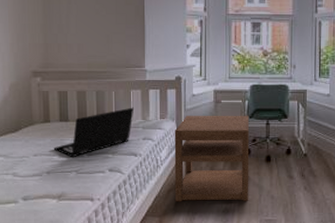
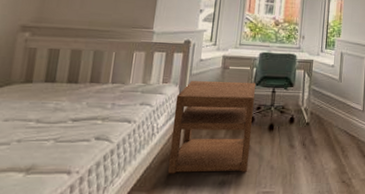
laptop: present [53,107,134,158] -> none [31,69,135,124]

